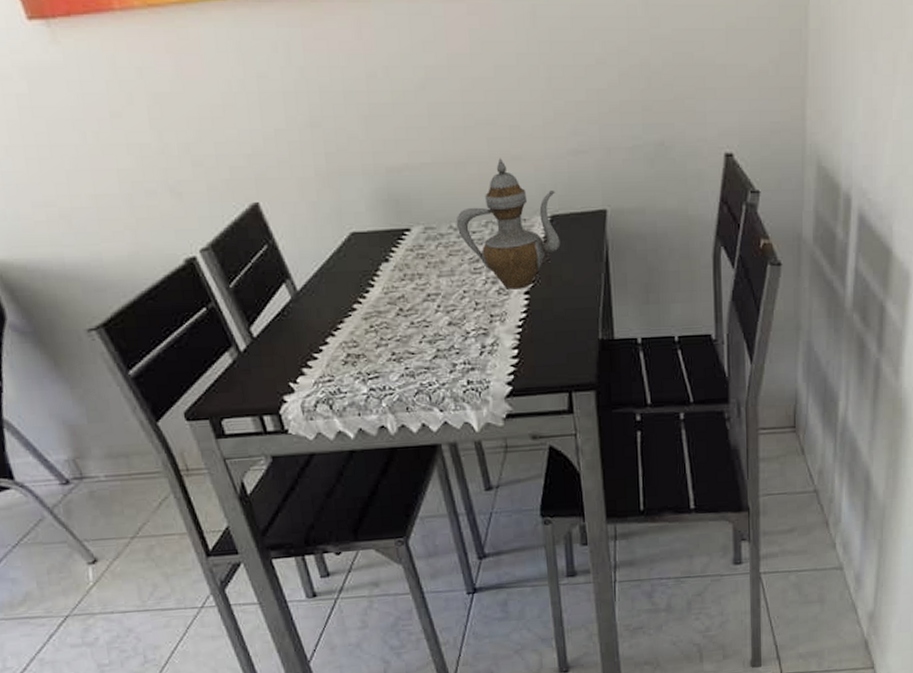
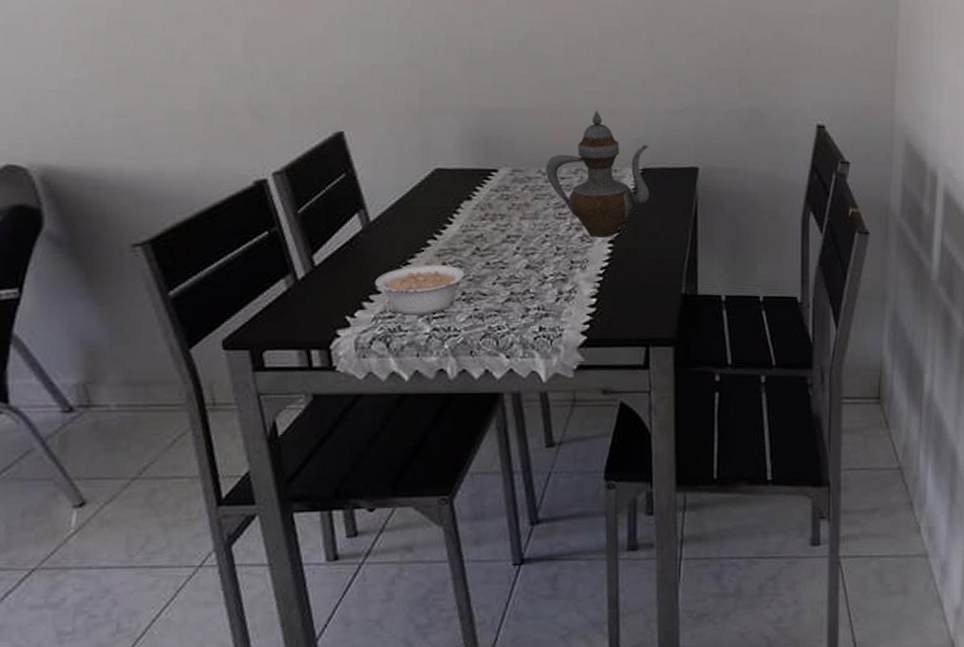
legume: none [311,328,392,378] -> present [375,265,465,315]

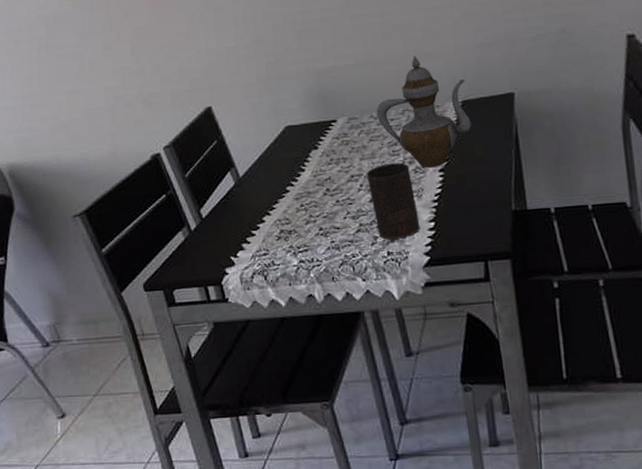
legume: present [375,265,465,315] -> none [250,206,320,252]
cup: none [525,227,580,313] -> present [366,162,420,240]

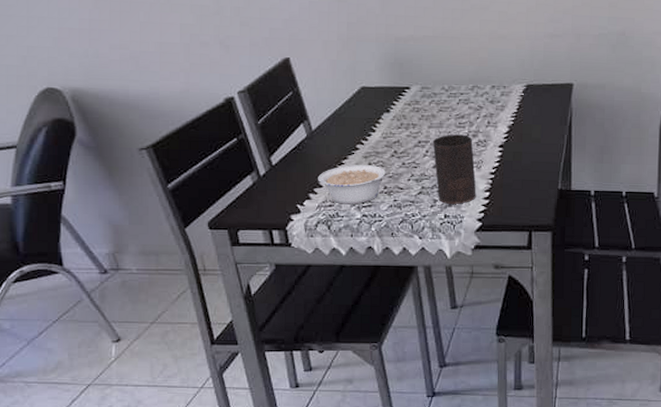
legume: none [250,206,320,252] -> present [318,165,386,205]
teapot: present [376,55,472,168] -> none [448,36,533,143]

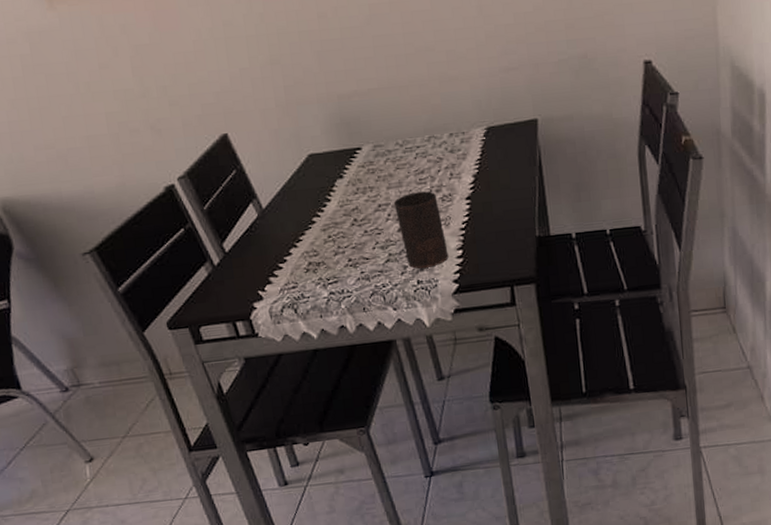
legume: present [318,165,386,205] -> none [276,237,348,284]

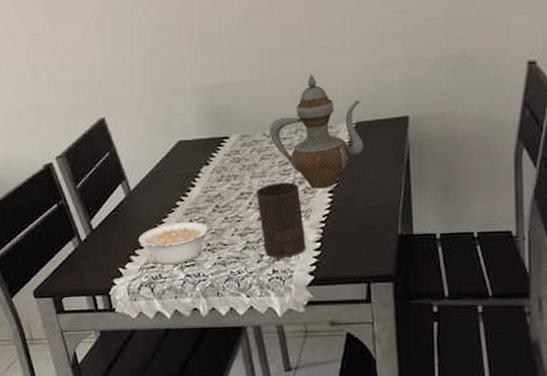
legume: none [276,237,348,284] -> present [139,222,208,265]
teapot: none [401,80,497,196] -> present [269,74,364,189]

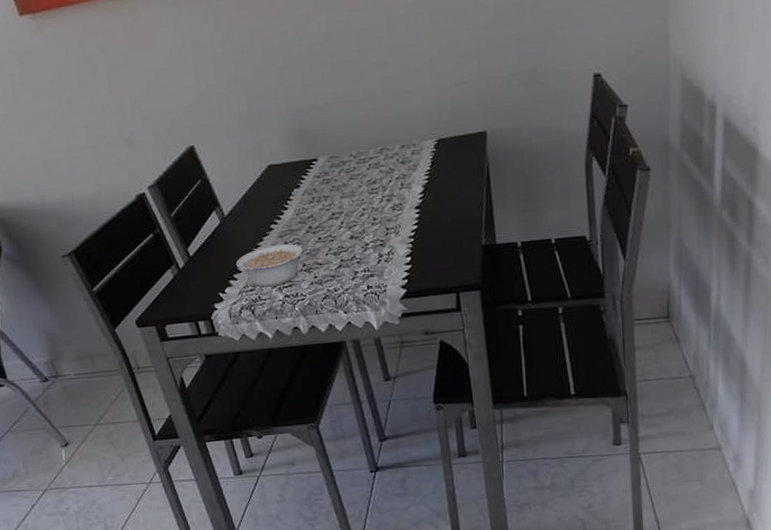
cup: present [255,182,306,258] -> none [346,200,398,274]
teapot: present [269,74,364,189] -> none [355,94,446,205]

